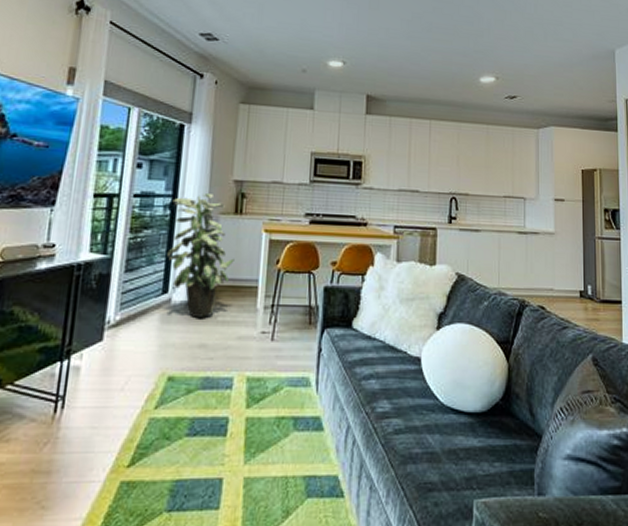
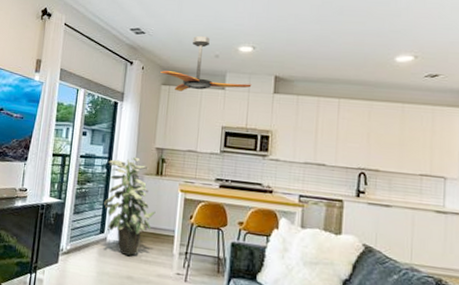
ceiling fan: none [238,46,343,112] -> present [160,35,252,92]

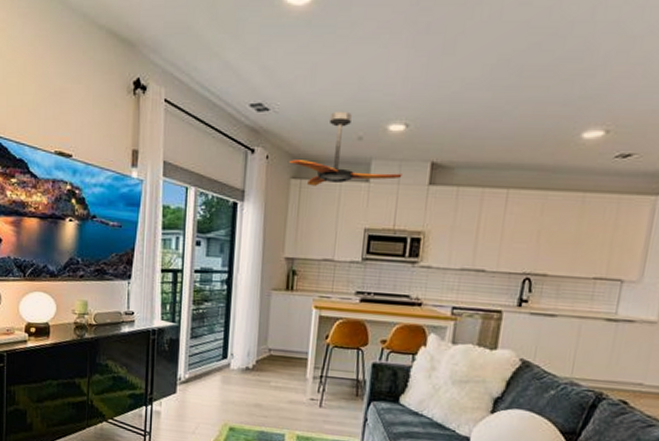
indoor plant: present [104,157,156,256] -> none [225,270,286,382]

